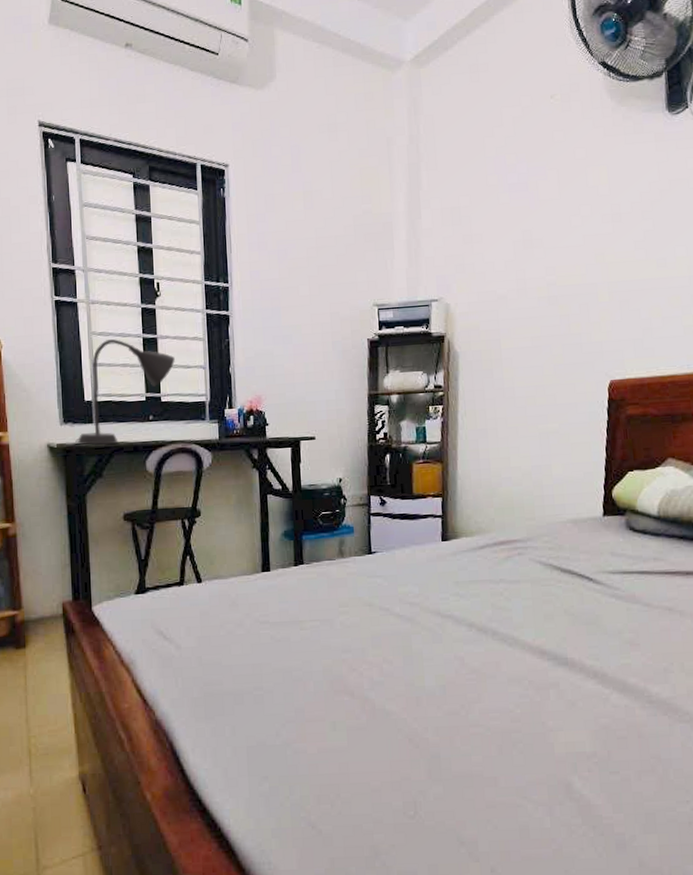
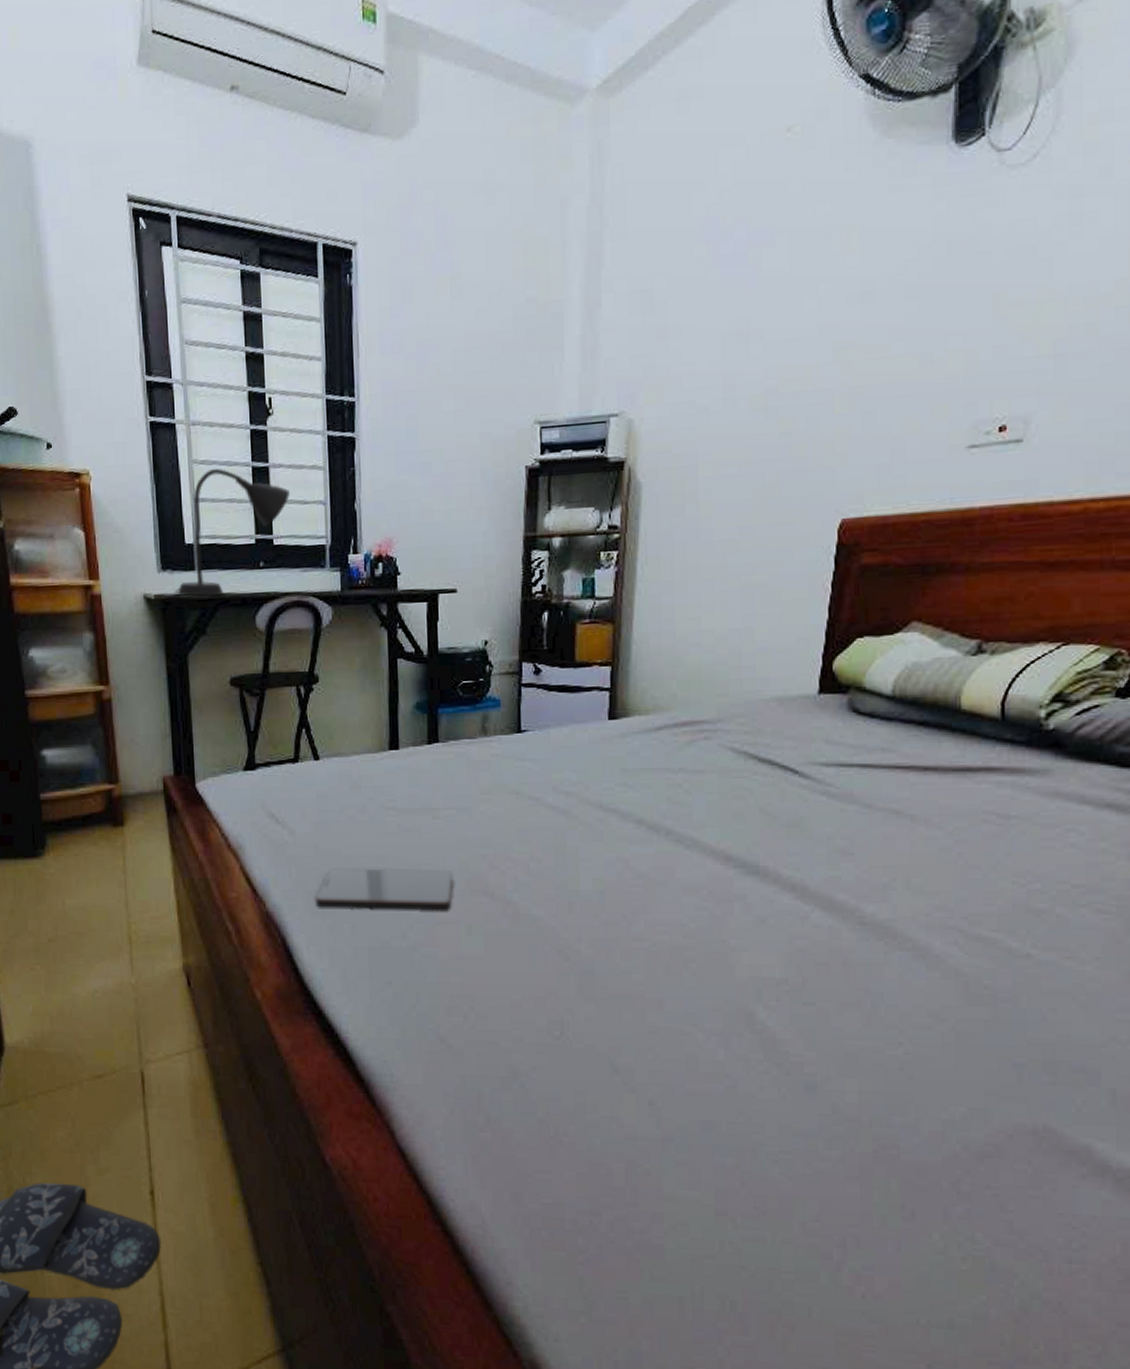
phone: none [198,674,320,713] -> present [314,868,454,911]

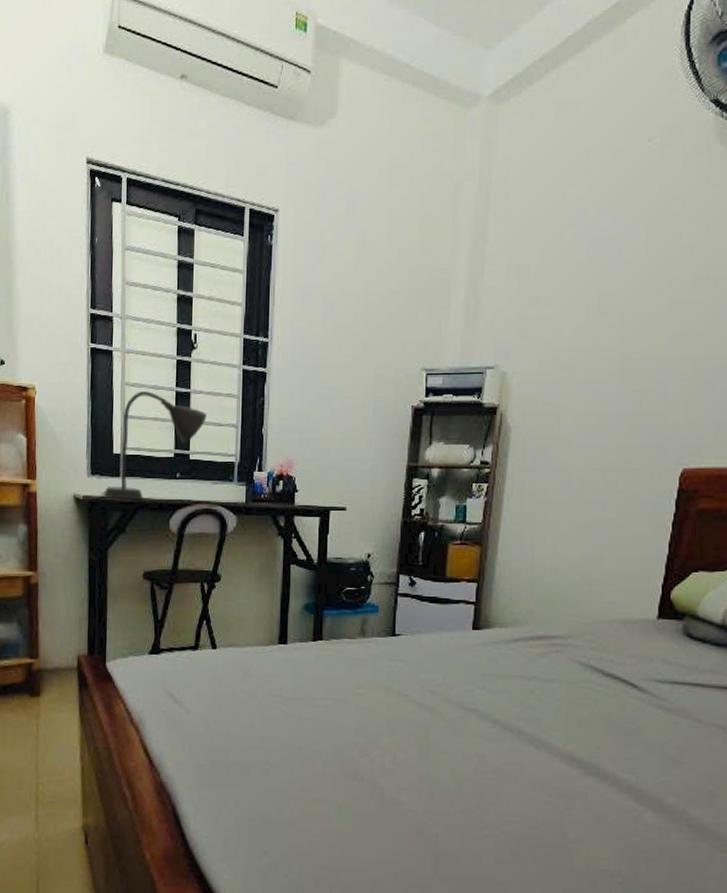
phone: present [314,868,454,911] -> none [203,746,328,791]

